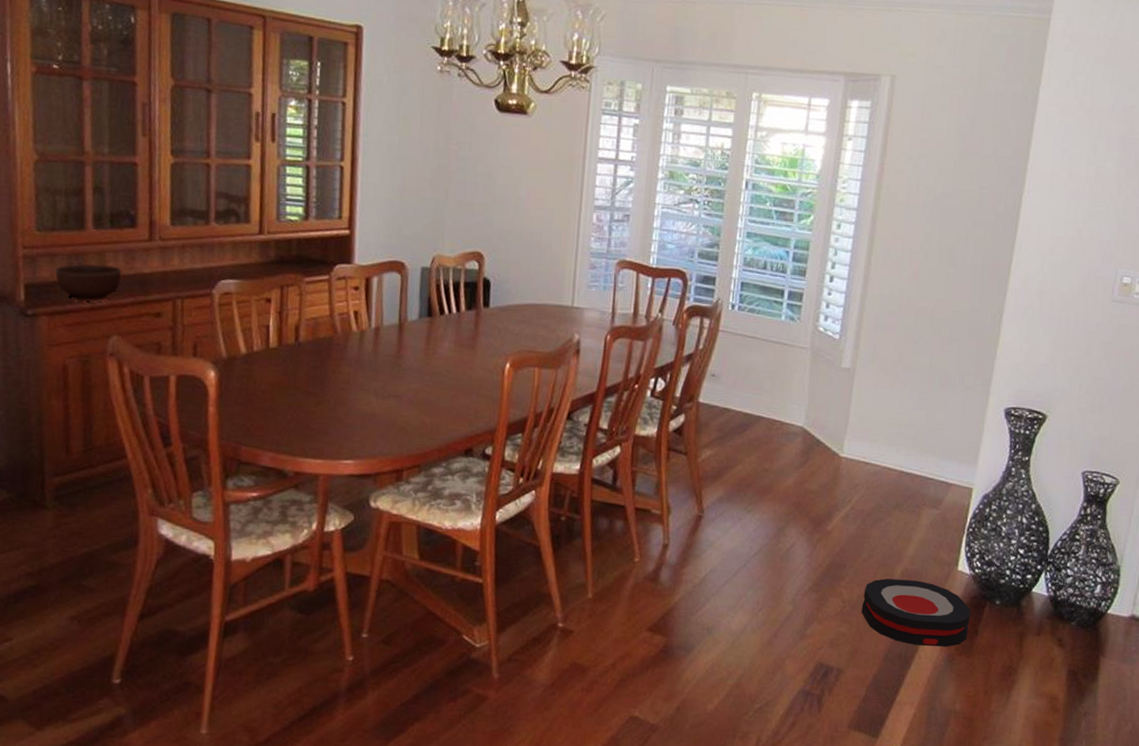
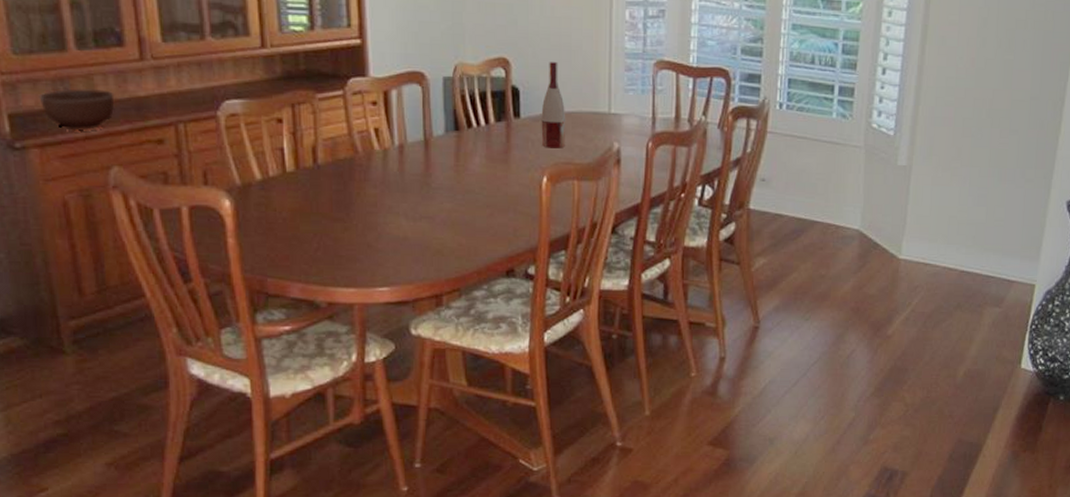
wine bottle: none [507,257,532,337] -> present [541,62,566,149]
robot vacuum: present [861,578,971,647] -> none [924,380,1034,445]

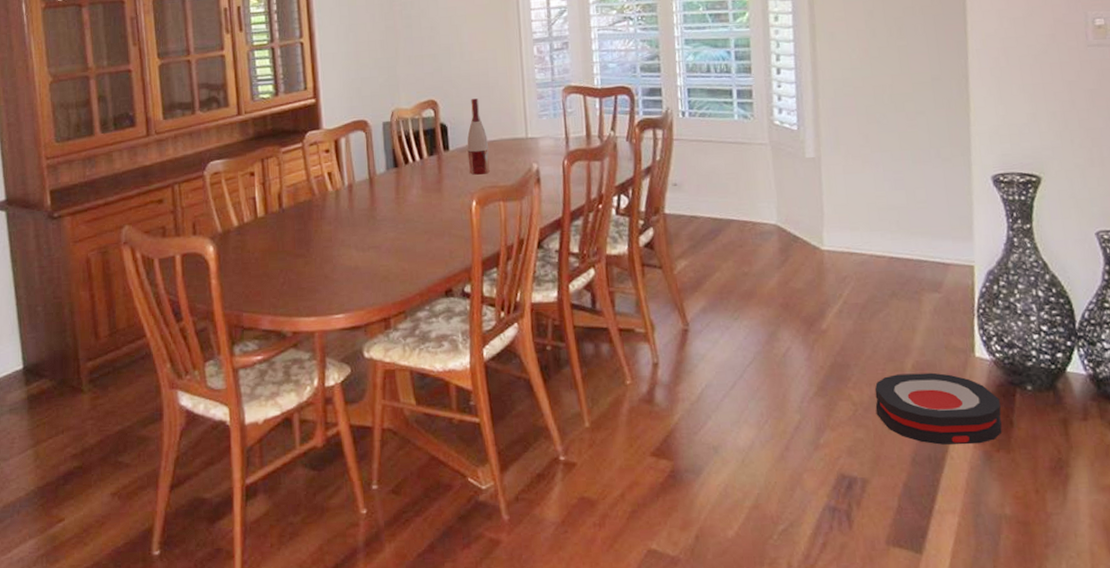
bowl: present [38,88,115,131] -> none [72,163,127,199]
robot vacuum: none [924,380,1034,445] -> present [874,372,1002,445]

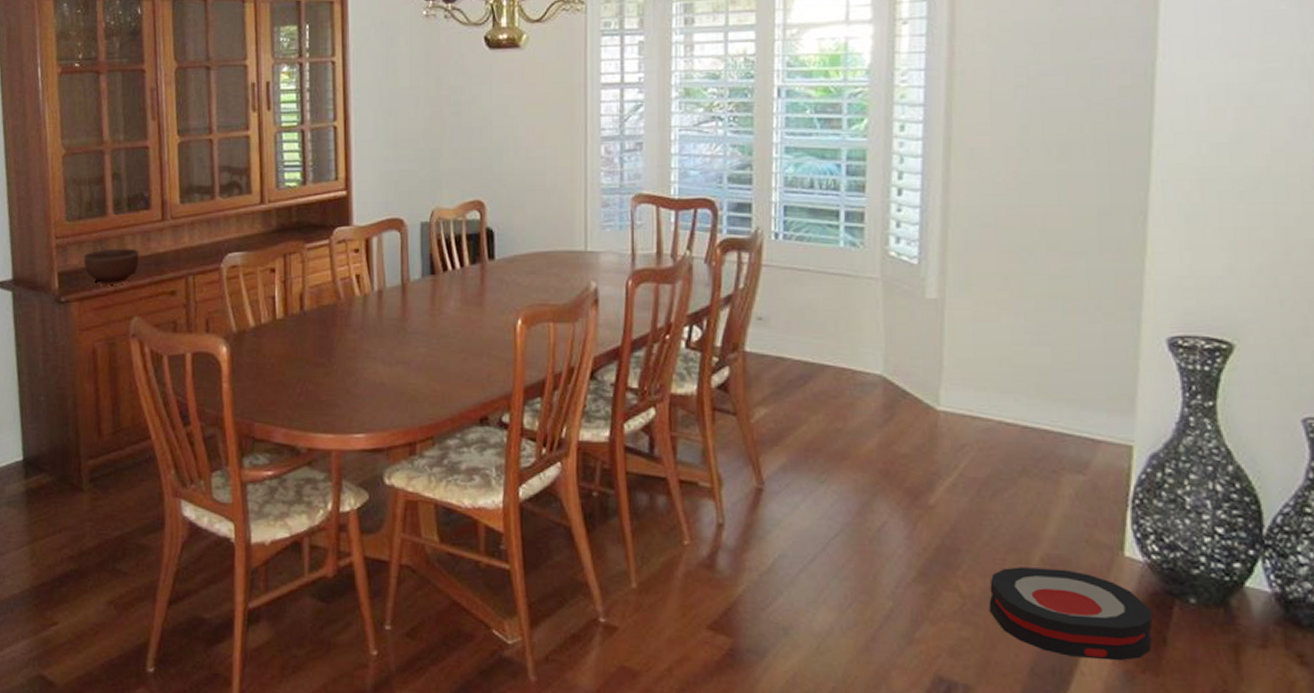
bowl: none [72,163,127,199] -> present [82,248,140,285]
wine bottle: present [467,98,490,175] -> none [515,202,541,290]

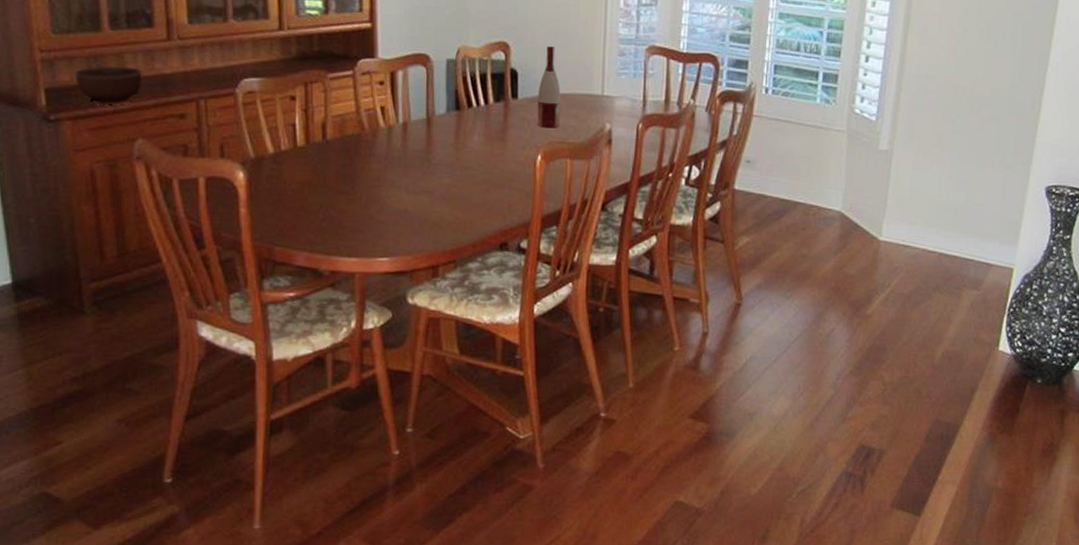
wine bottle: none [515,202,541,290] -> present [537,46,561,128]
robot vacuum: present [989,567,1152,661] -> none [902,360,1012,427]

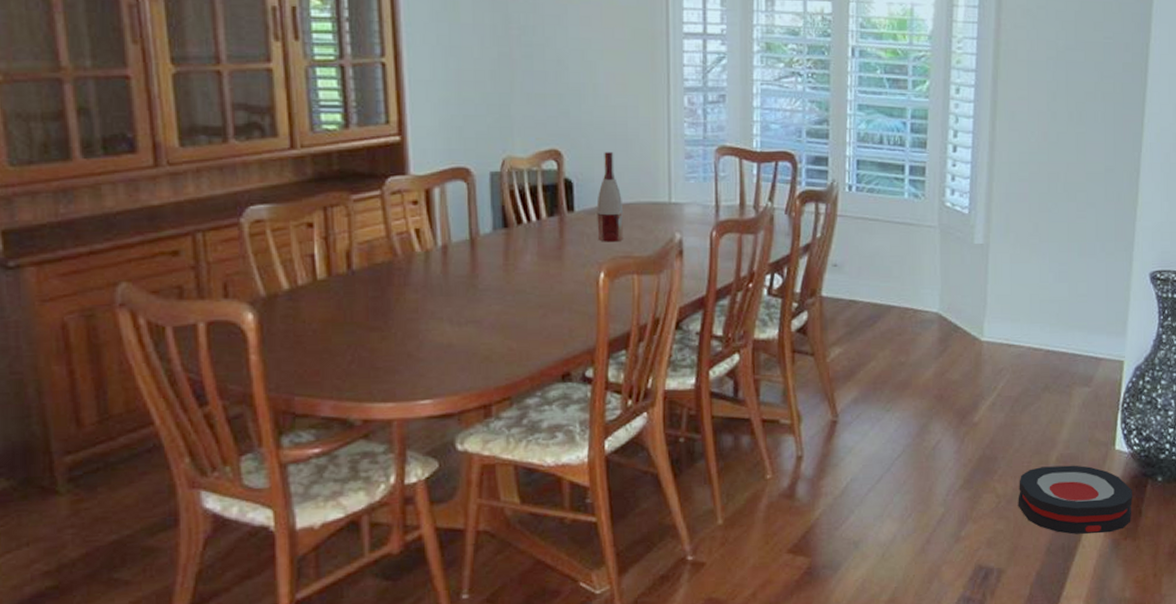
bowl: present [73,65,142,105] -> none [37,200,124,246]
robot vacuum: none [902,360,1012,427] -> present [1018,465,1132,535]

